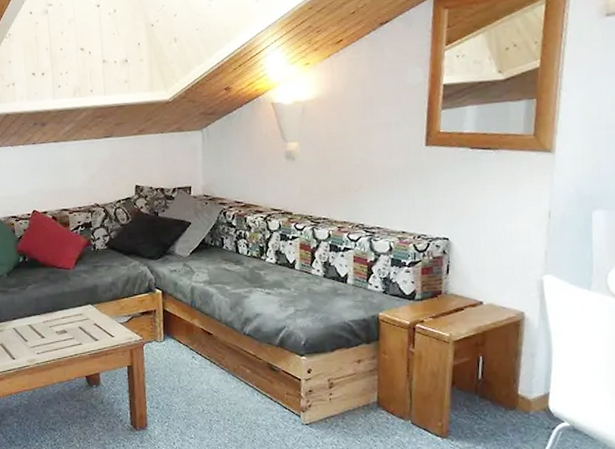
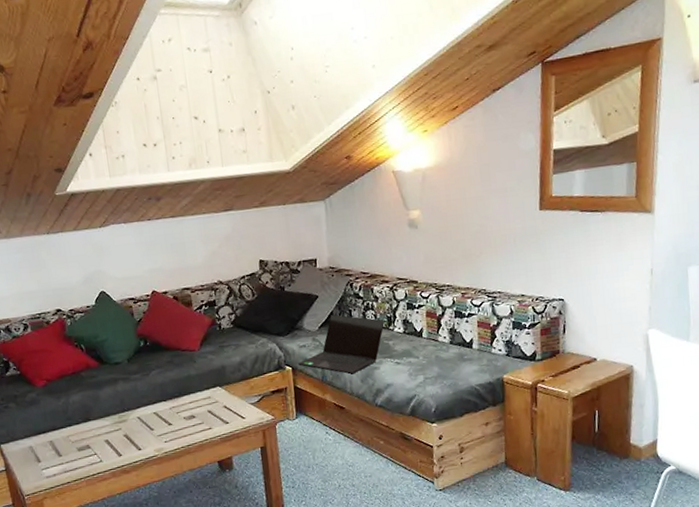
laptop: none [168,241,256,302] -> present [298,314,385,375]

